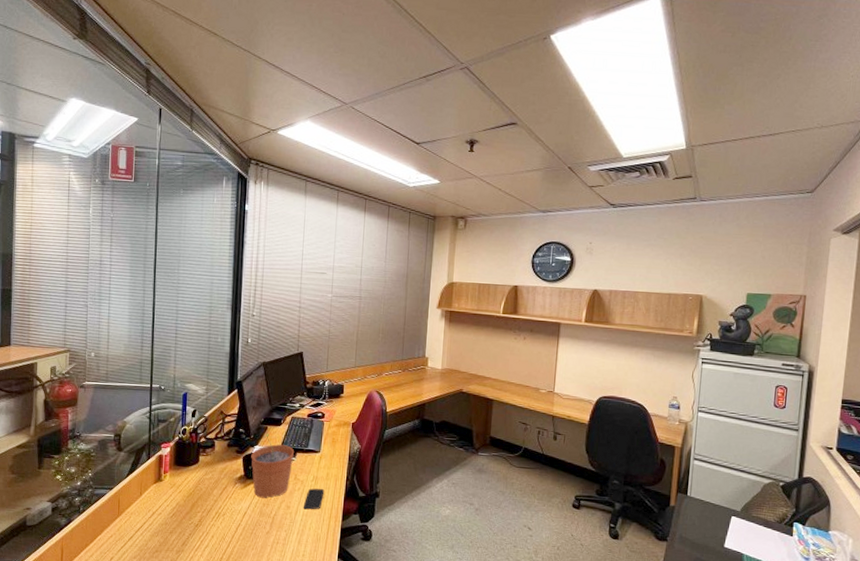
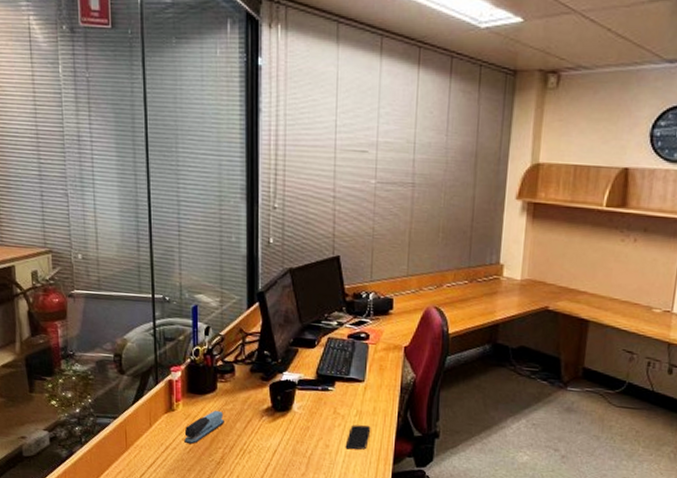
stapler: none [169,480,204,510] -> present [184,411,224,445]
plant pot: present [251,433,295,498] -> none [279,357,333,435]

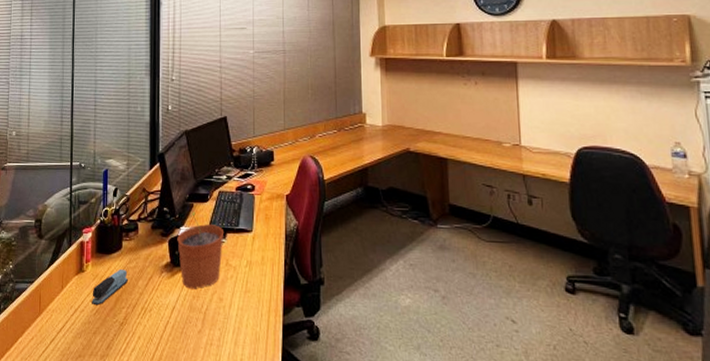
plant pot: none [279,357,333,435] -> present [177,212,224,289]
smartphone: present [345,424,371,450] -> none [237,275,261,302]

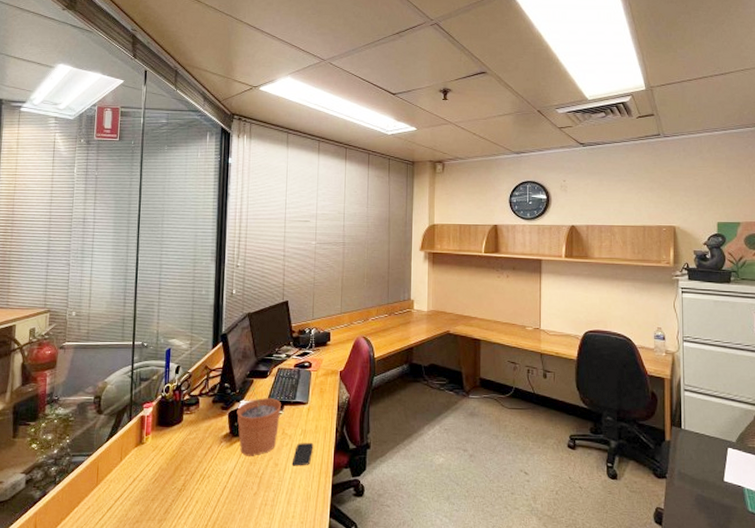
stapler: present [92,270,128,306] -> none [151,441,188,475]
smartphone: none [237,275,261,302] -> present [292,442,314,466]

